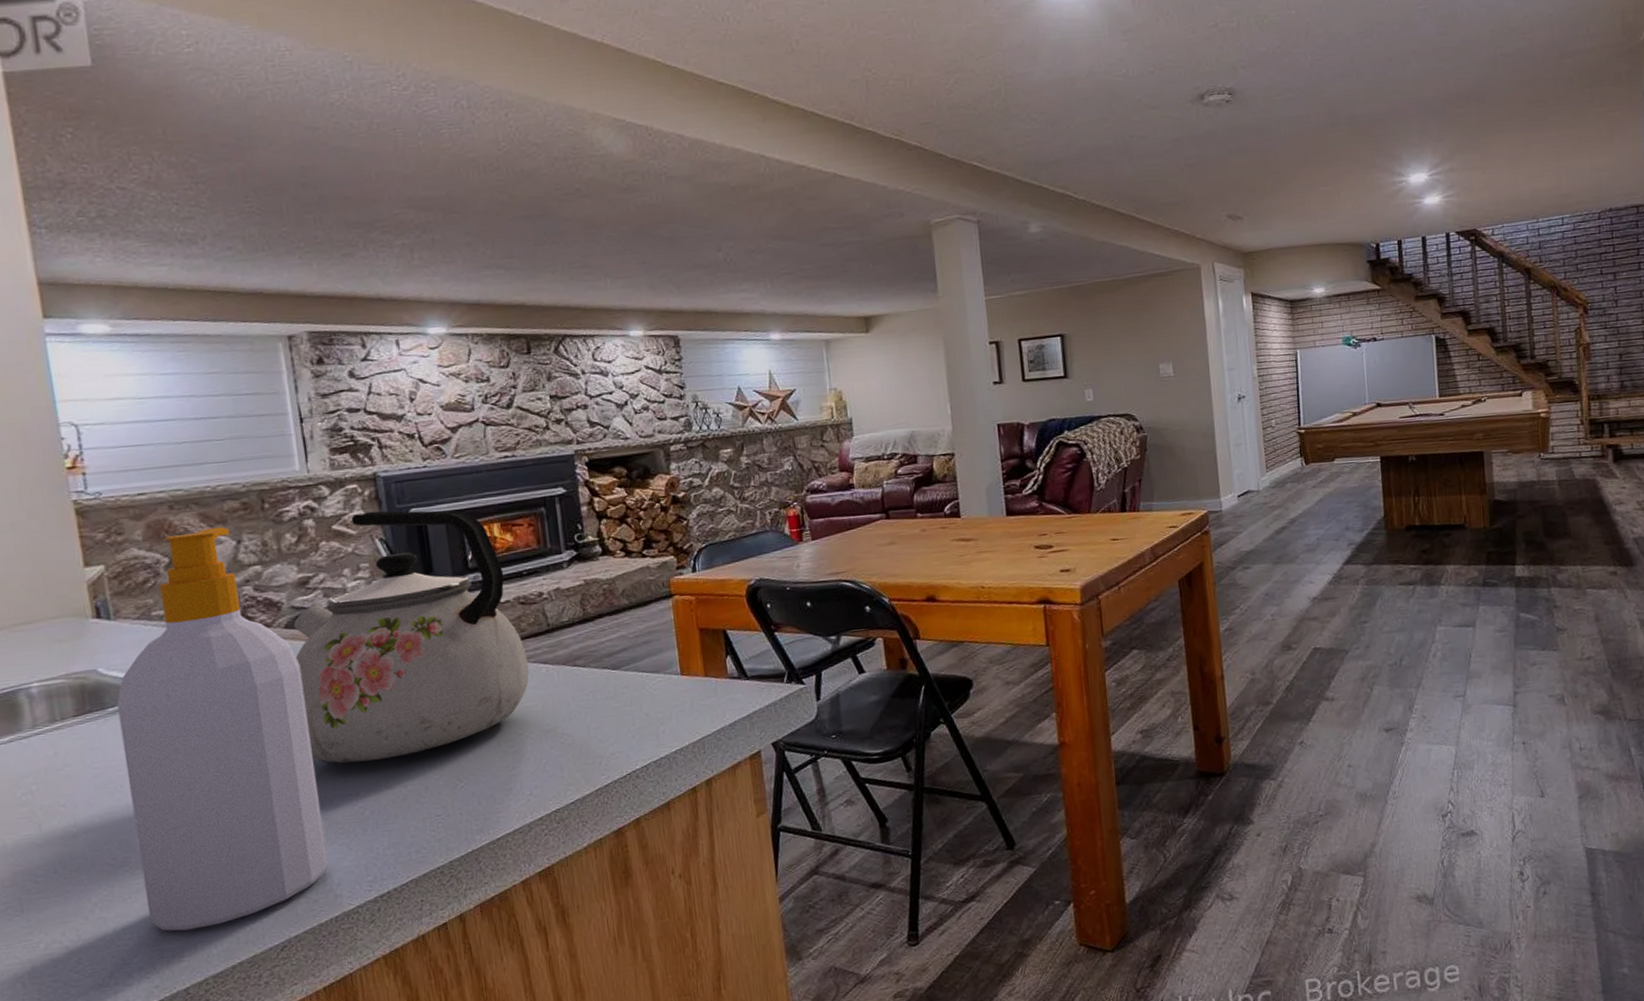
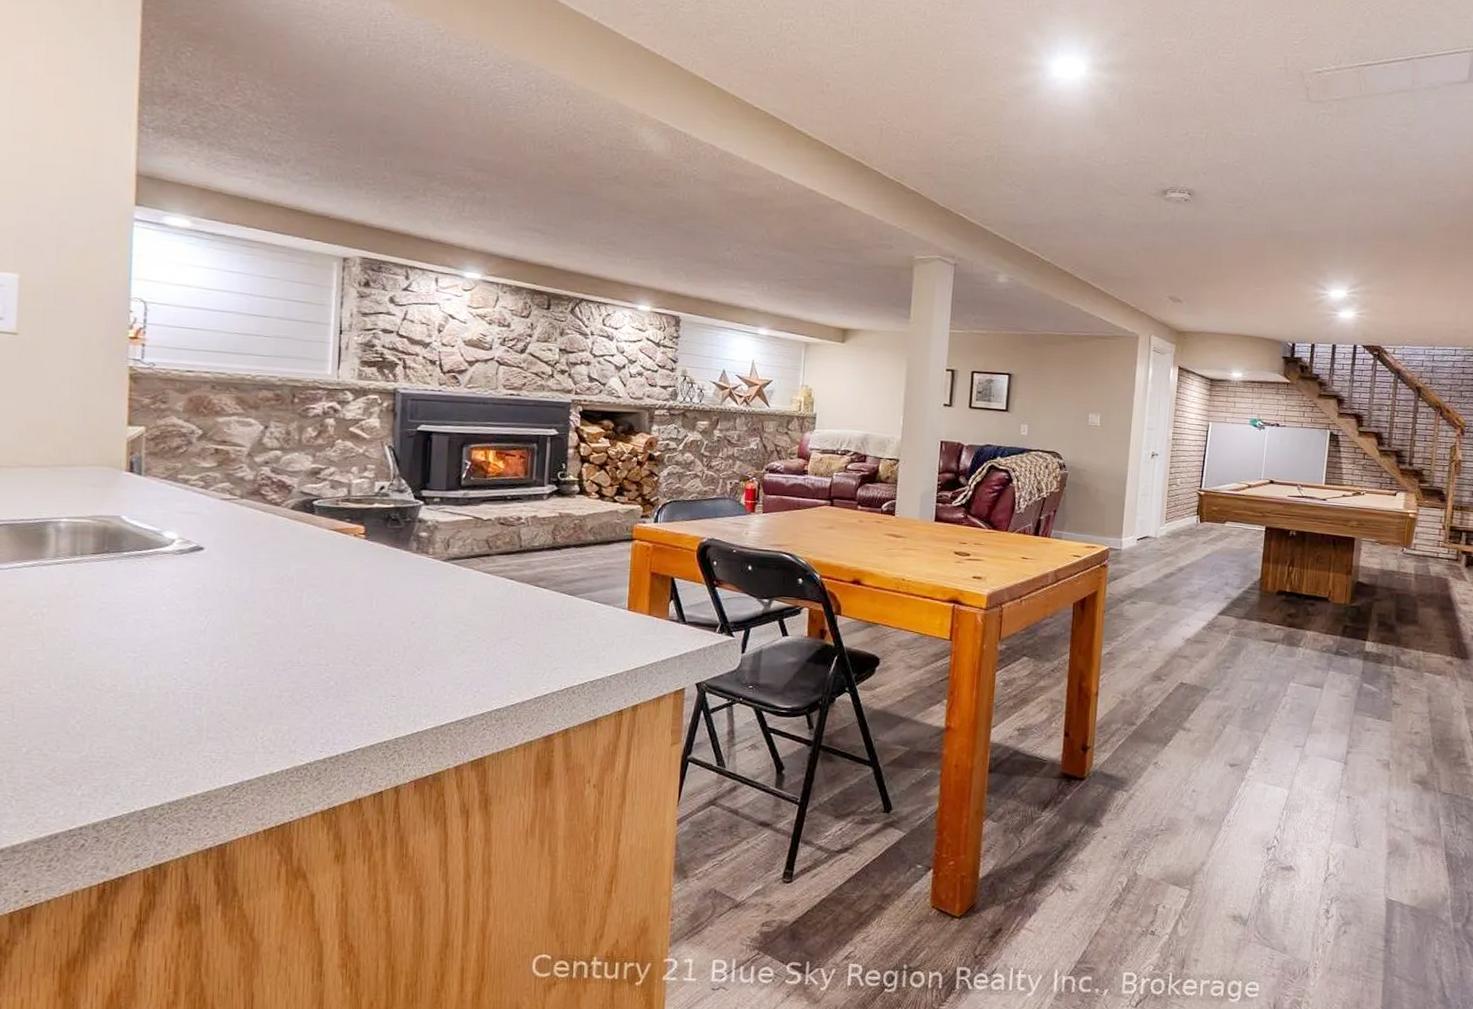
soap bottle: present [117,527,328,931] -> none [123,410,299,759]
kettle: present [293,510,529,763] -> none [292,421,497,639]

